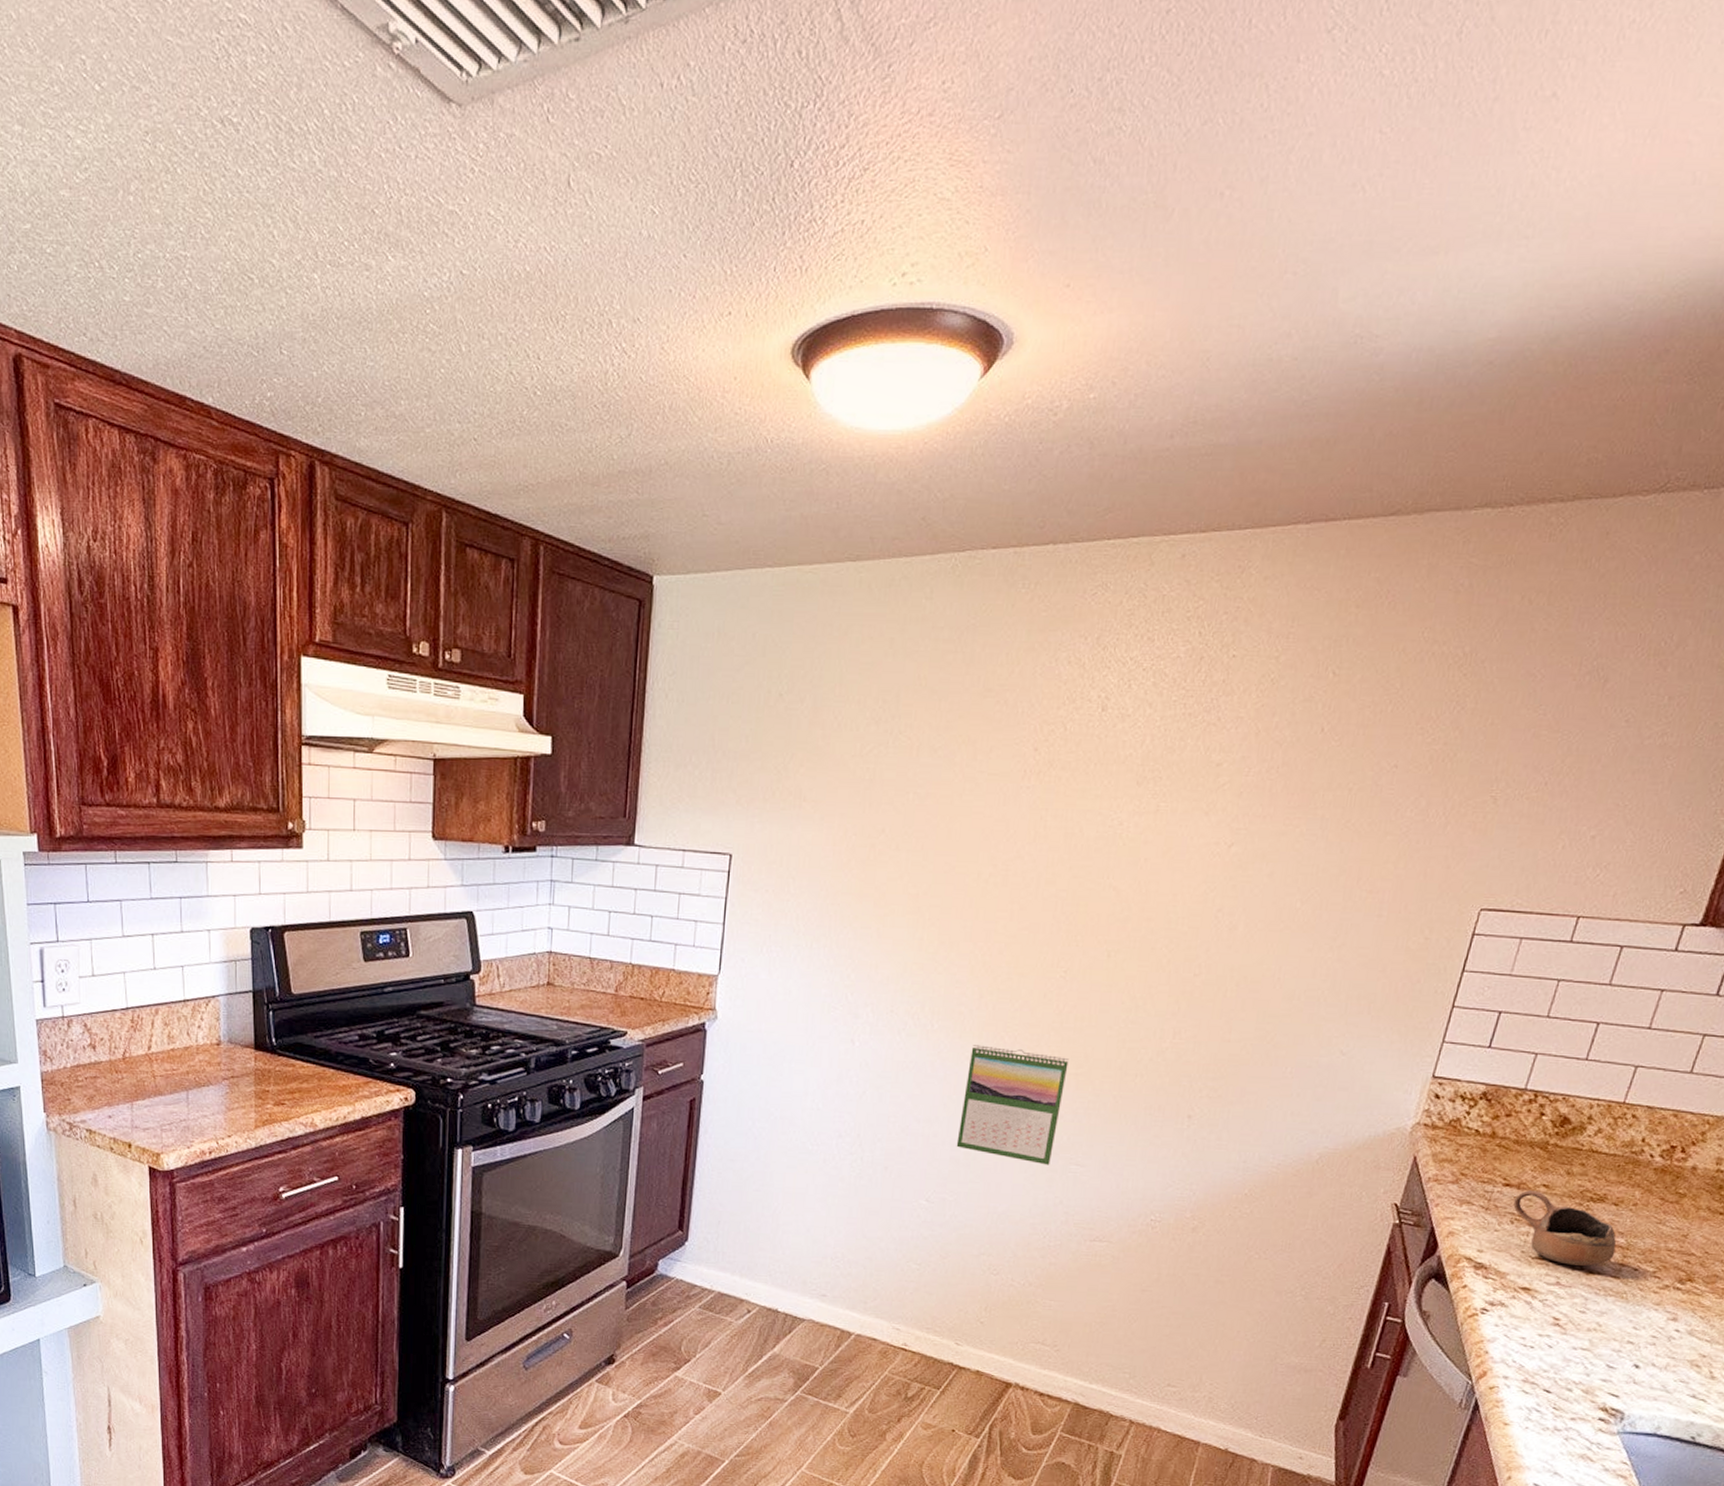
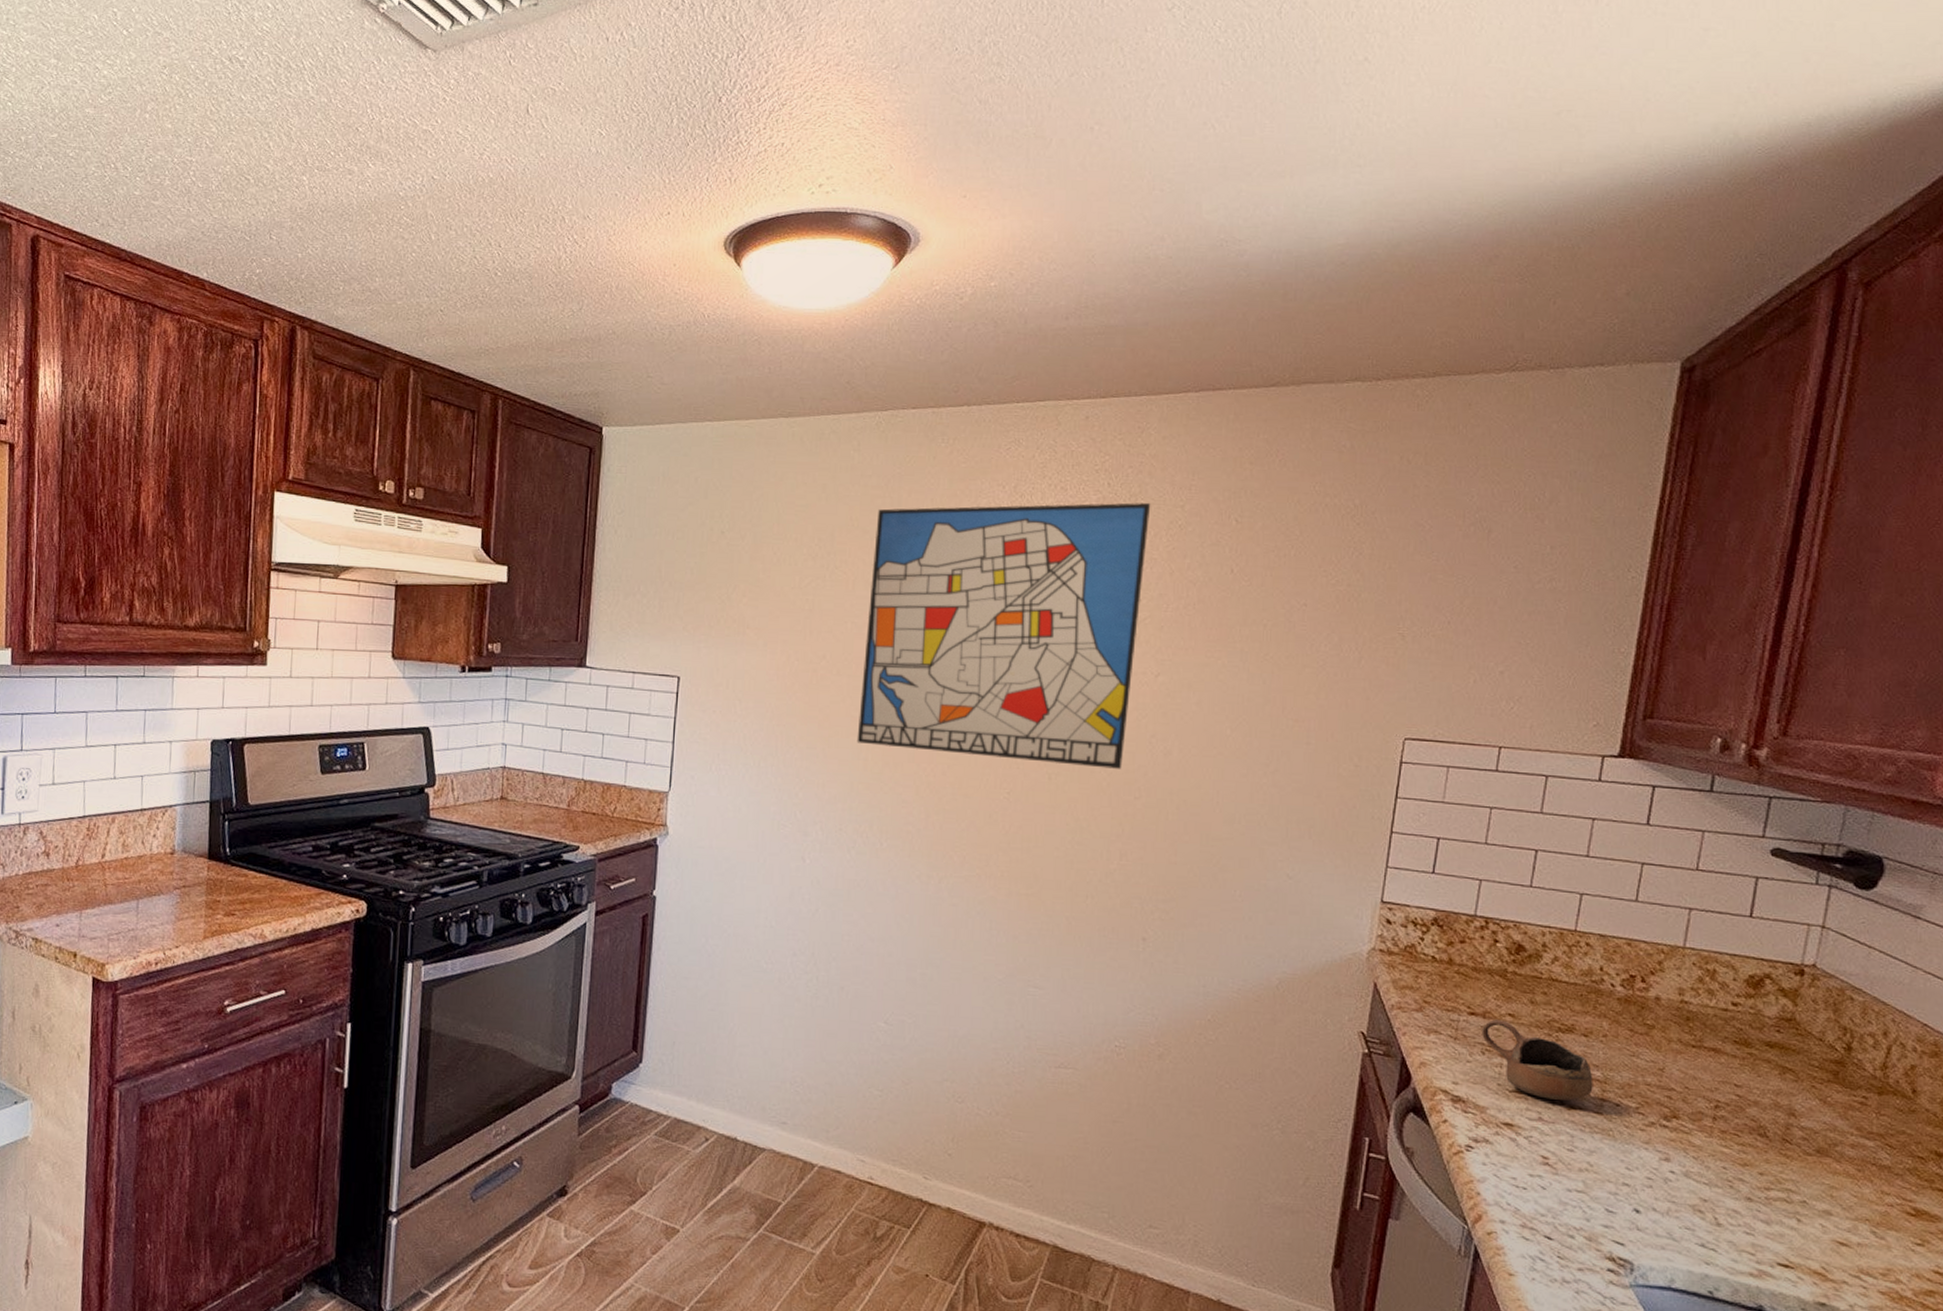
wall art: none [912,654,1244,945] -> present [856,503,1151,769]
calendar: present [956,1045,1069,1166] -> none [912,864,1019,988]

